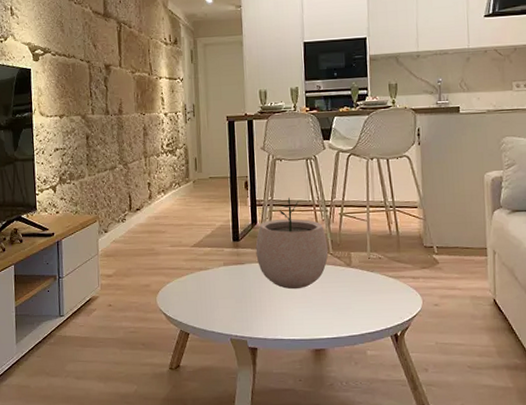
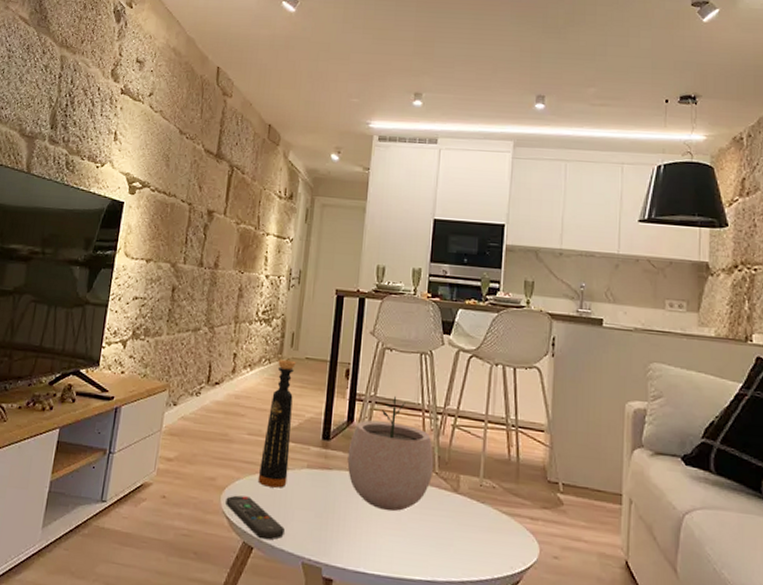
remote control: none [161,295,213,326] -> present [225,495,285,540]
bottle: none [184,181,209,285] -> present [257,359,296,488]

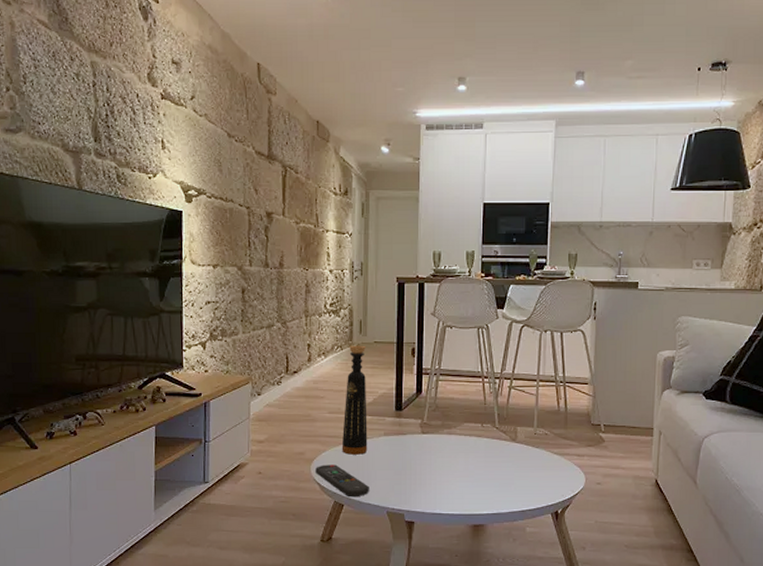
plant pot: present [347,396,434,512] -> none [419,367,494,463]

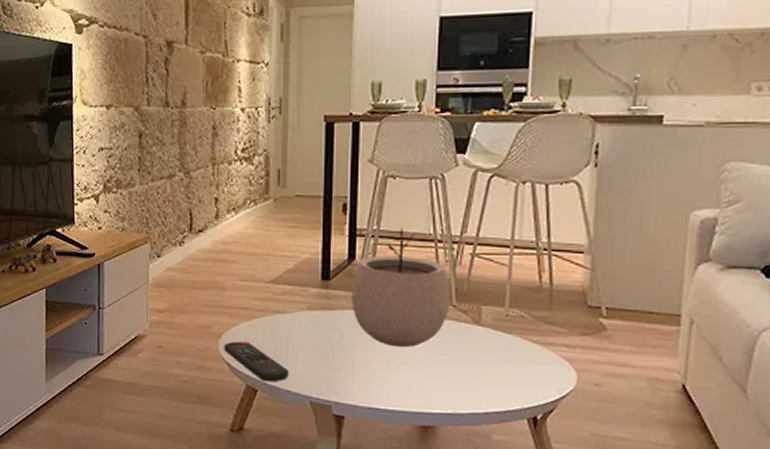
bottle: present [341,345,368,455] -> none [255,199,287,332]
plant pot: none [419,367,494,463] -> present [351,228,451,348]

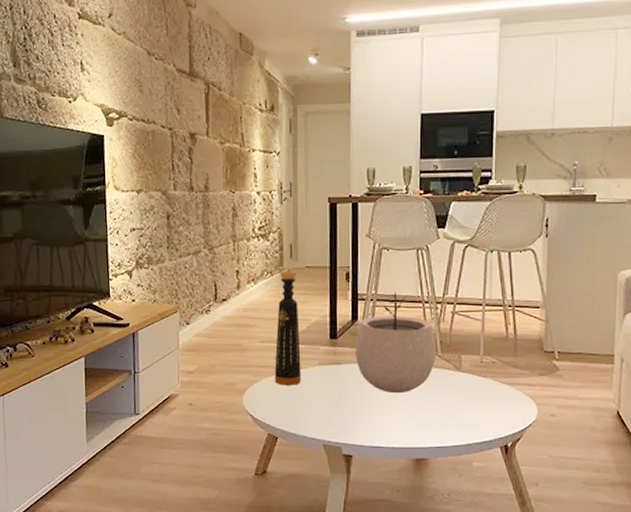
remote control: present [224,341,289,382] -> none [248,396,304,430]
bottle: none [255,199,287,332] -> present [274,270,302,385]

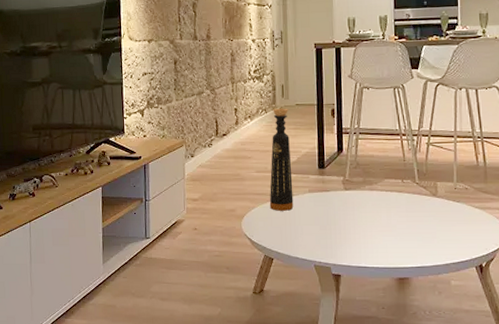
plant pot: present [355,292,437,394] -> none [341,126,415,218]

